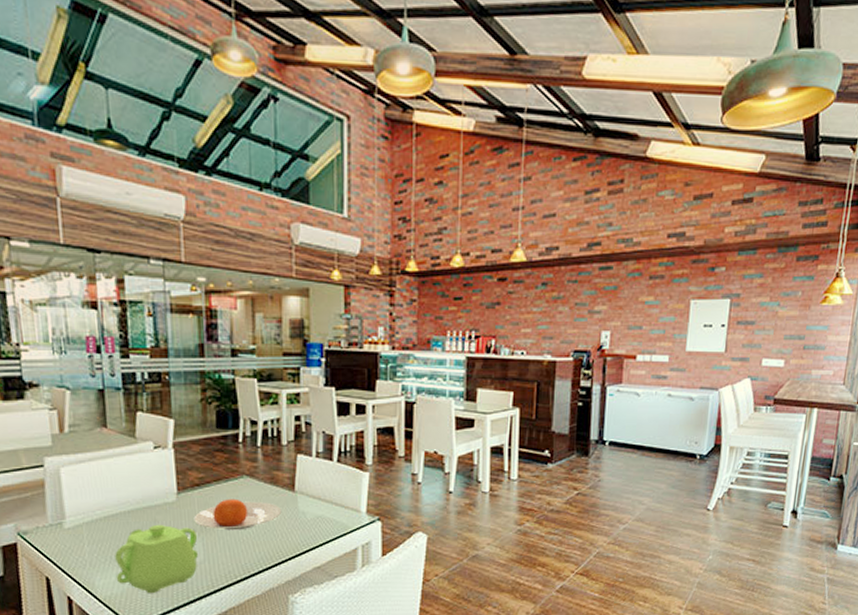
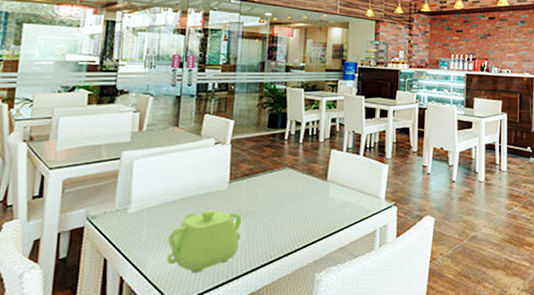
plate: present [193,498,282,531] -> none [240,187,315,215]

